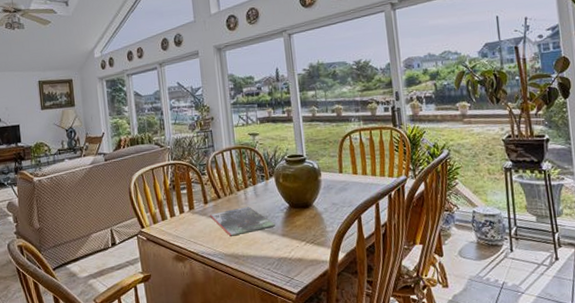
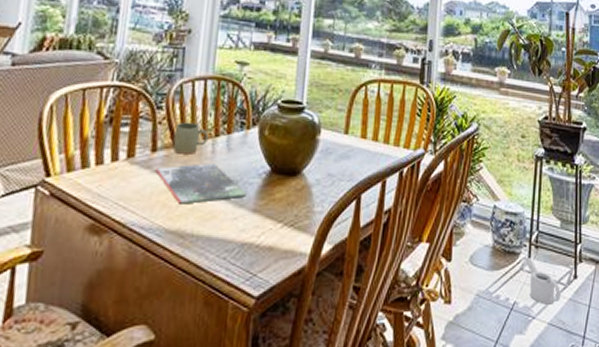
mug: none [216,180,240,203] -> present [172,122,208,154]
watering can: none [508,248,545,282] -> present [525,258,561,305]

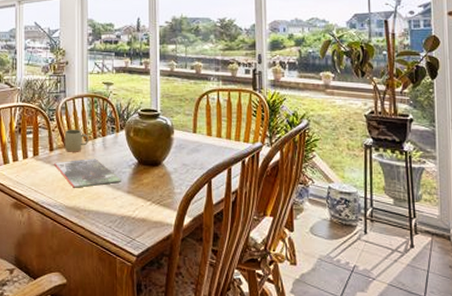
watering can: present [525,258,561,305] -> none [361,230,399,269]

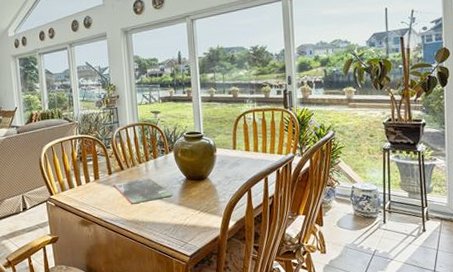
mug: present [64,129,88,152] -> none [120,154,142,174]

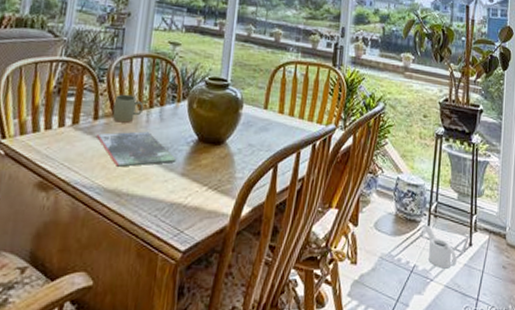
mug: none [120,154,142,174] -> present [112,94,144,123]
watering can: none [381,220,413,251] -> present [424,226,457,269]

